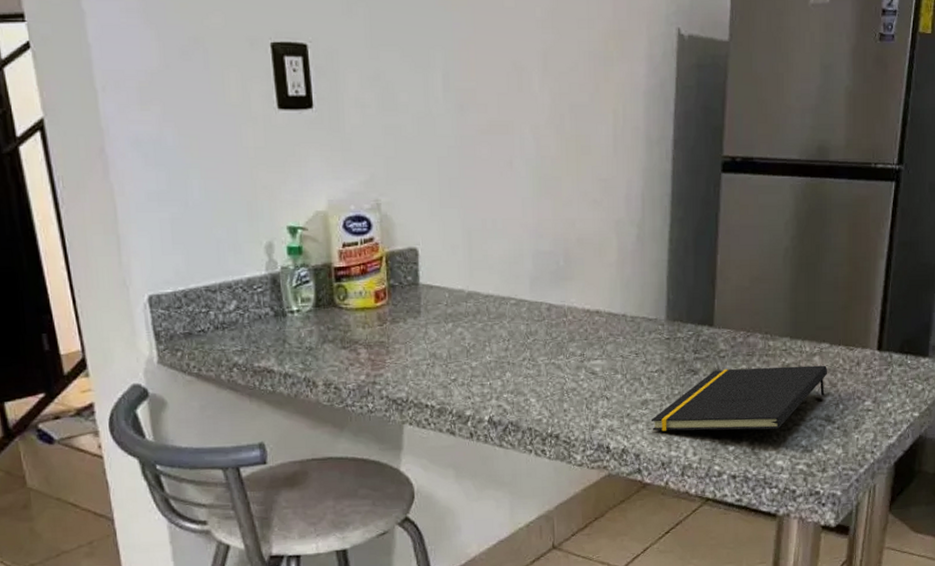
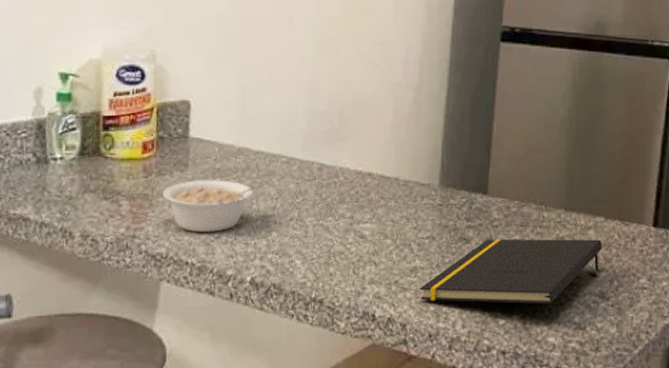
legume: none [398,323,502,376] -> present [162,179,271,232]

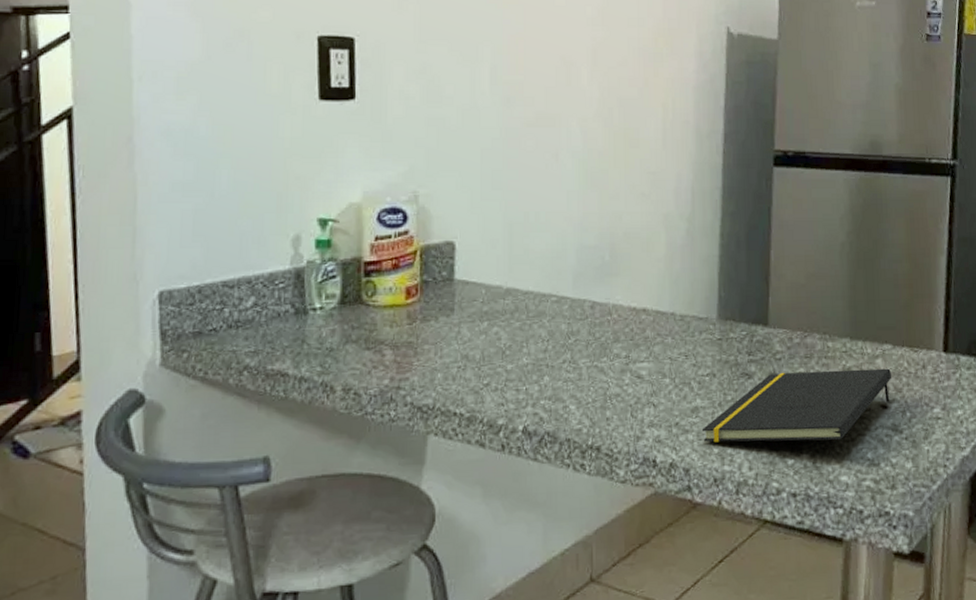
legume: present [162,179,271,232] -> none [427,322,542,380]

